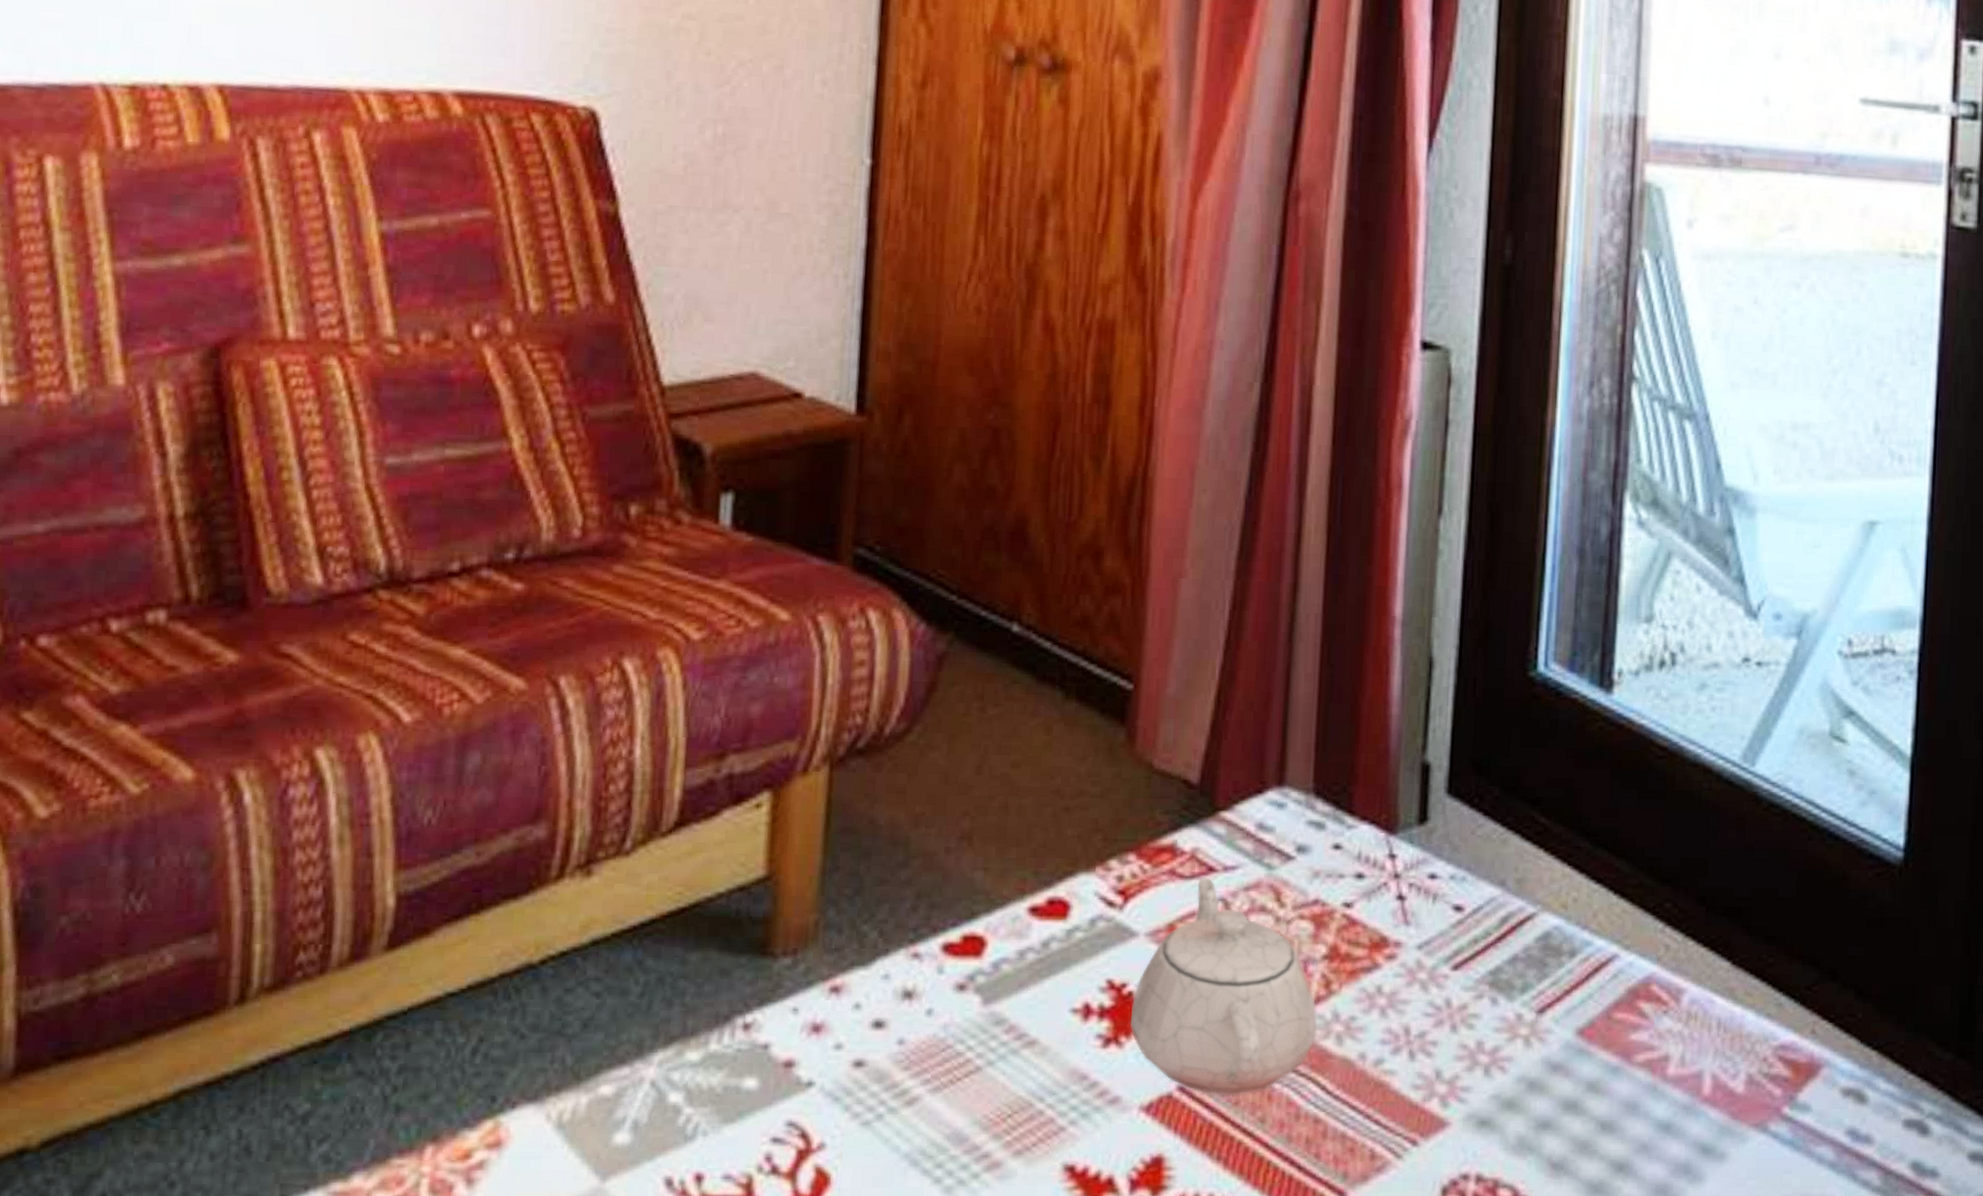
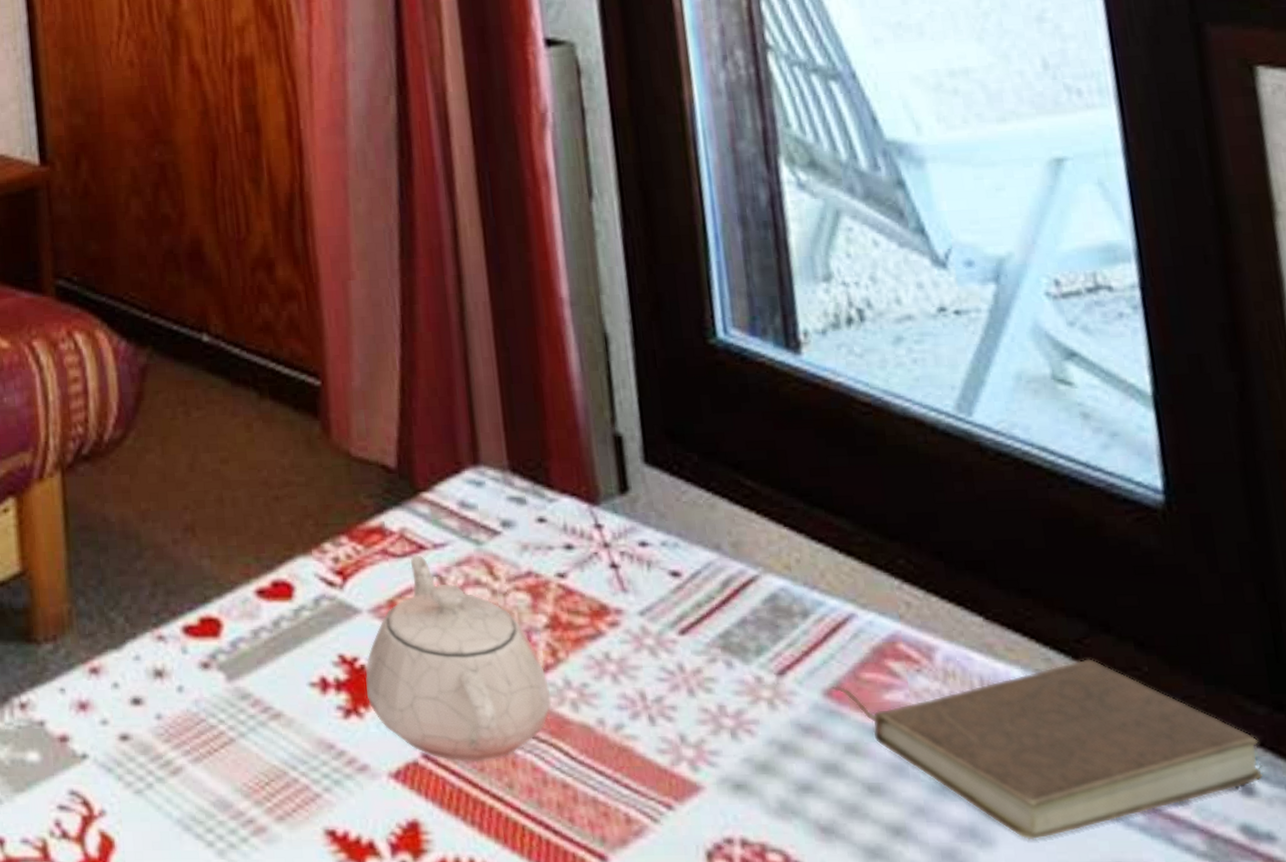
book: none [1584,1005,1940,1176] -> present [830,659,1263,840]

